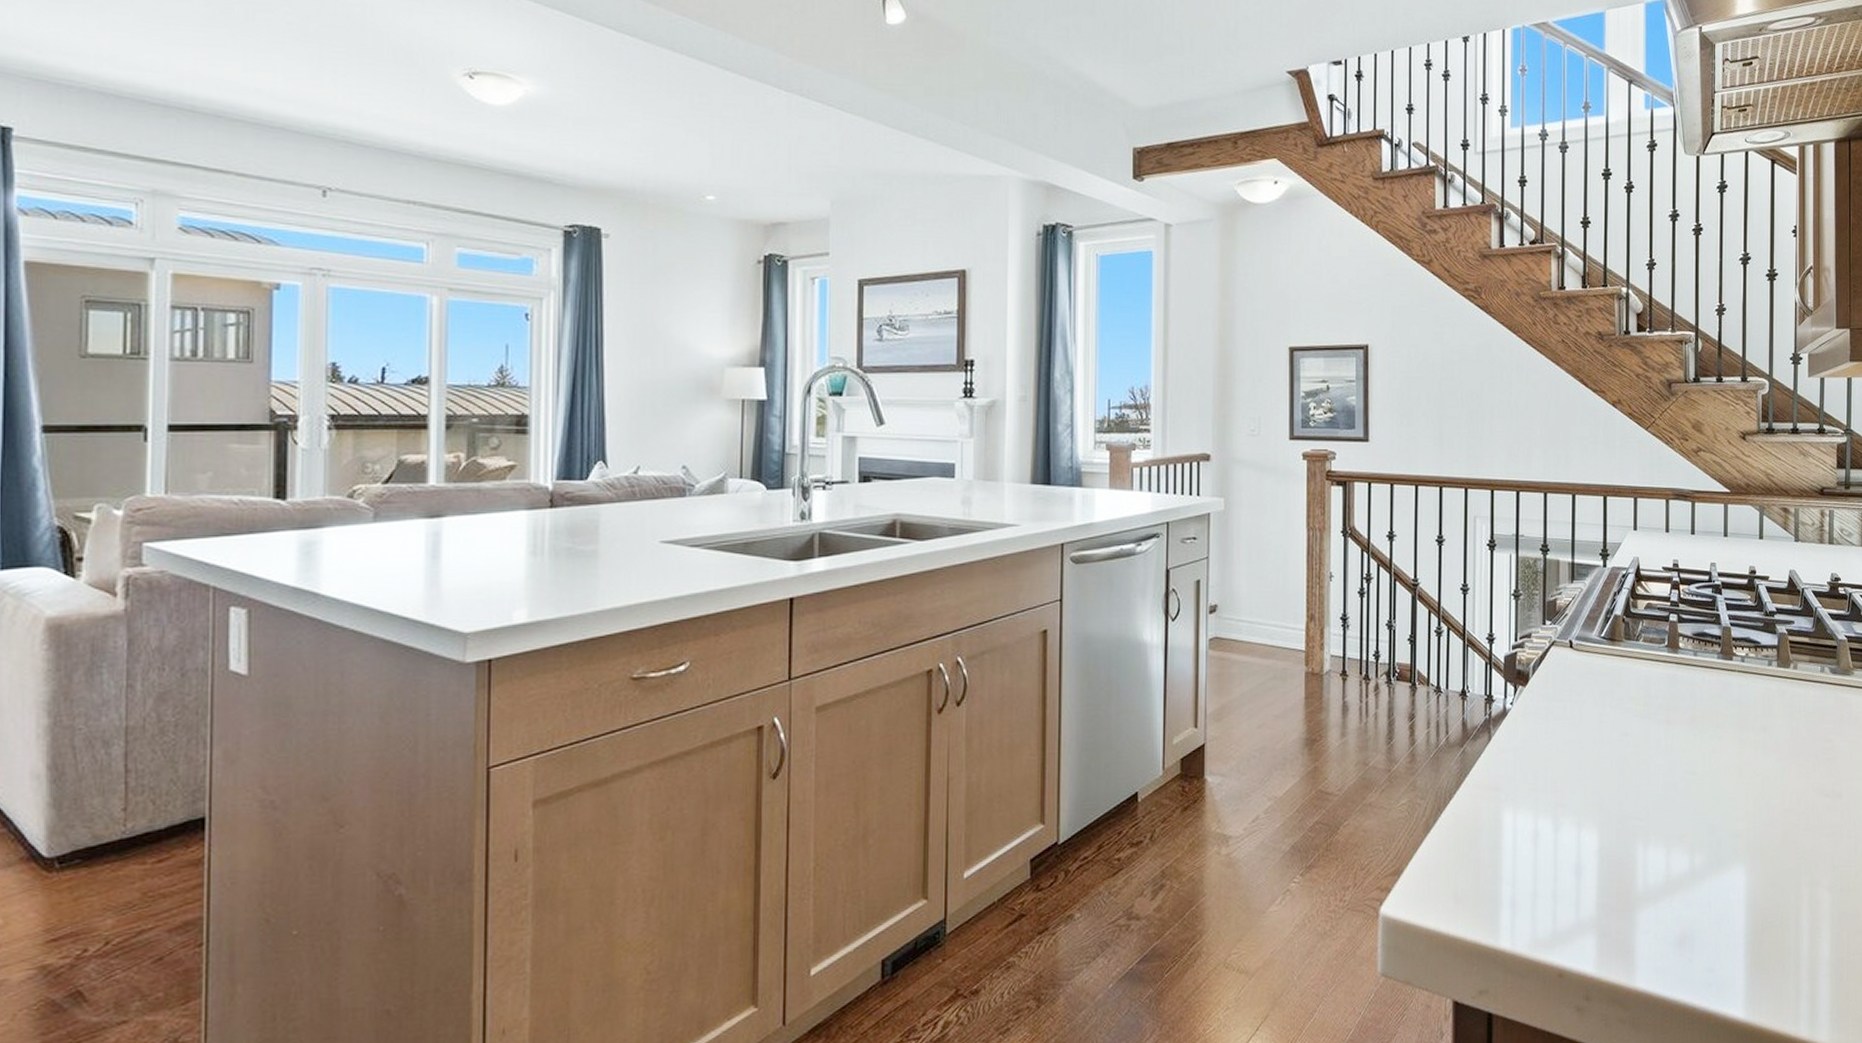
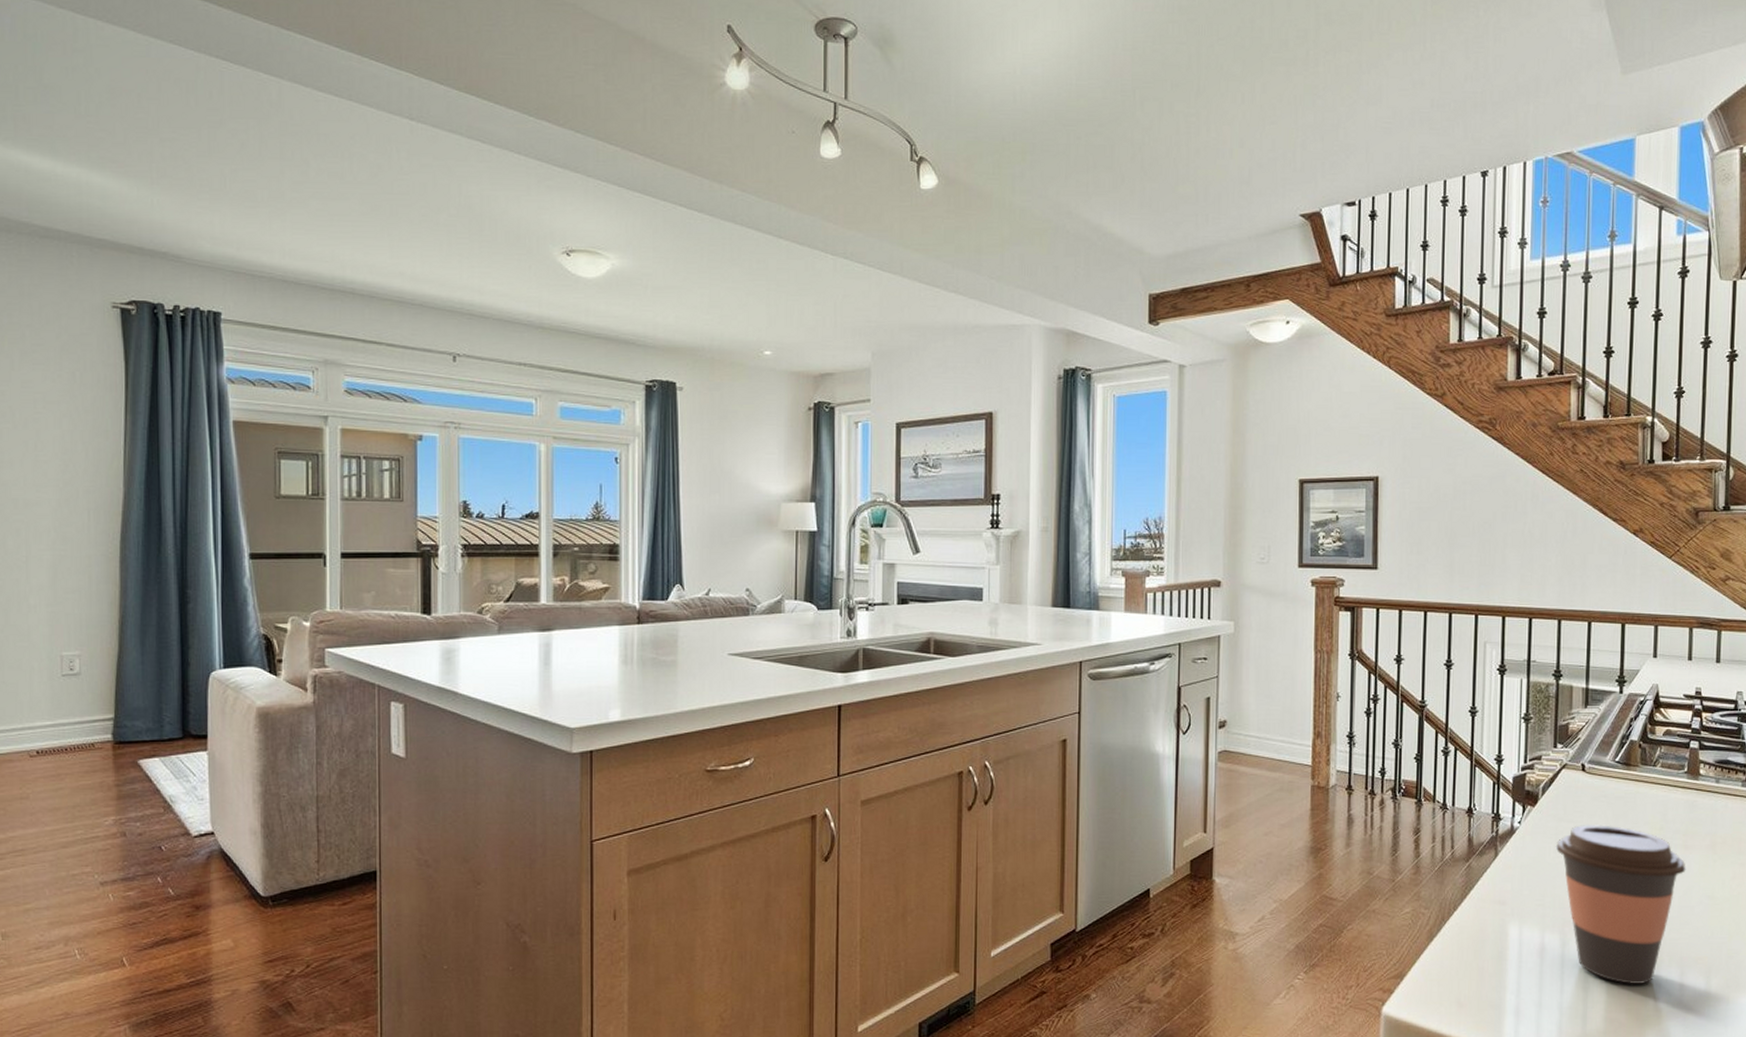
coffee cup: none [1546,702,1669,867] -> present [1555,824,1686,984]

